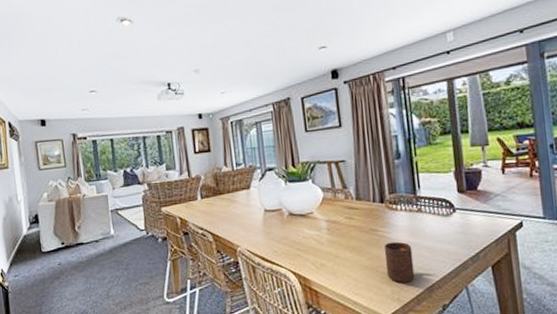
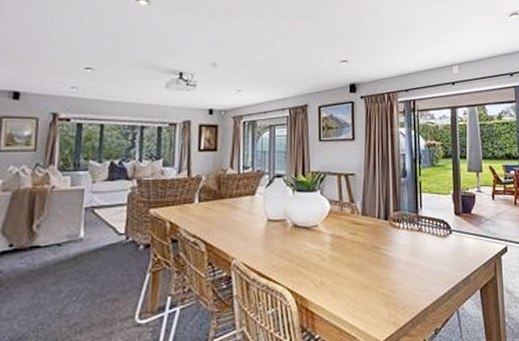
cup: present [384,241,415,282] -> none [384,261,411,304]

